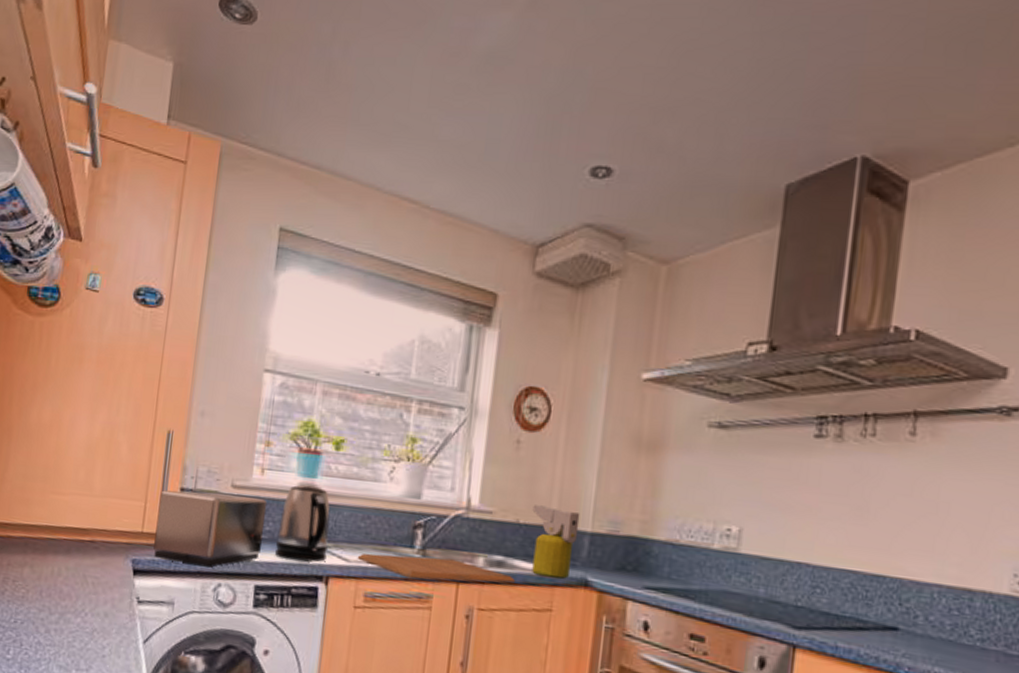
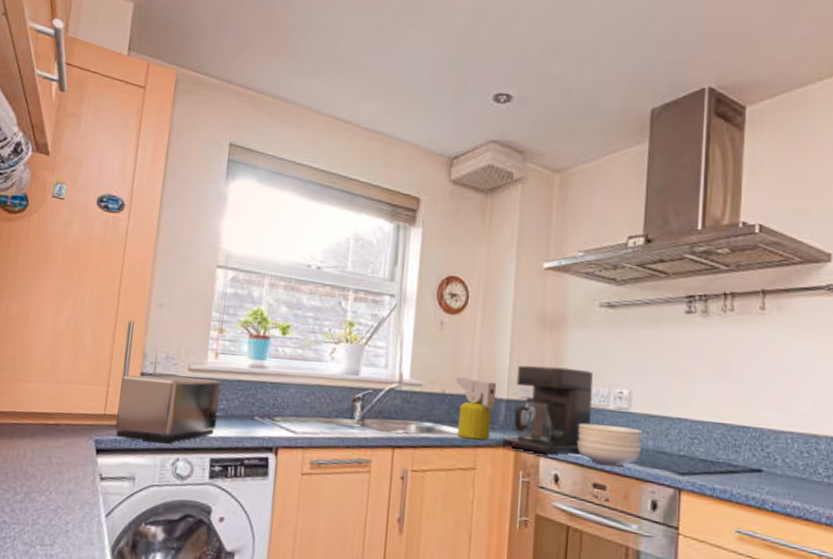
kettle: present [274,484,330,563] -> none [228,366,279,436]
chopping board: present [357,553,516,584] -> none [303,425,444,447]
coffee maker: none [583,493,697,599] -> present [501,365,594,455]
bowl: none [672,564,753,616] -> present [576,423,643,467]

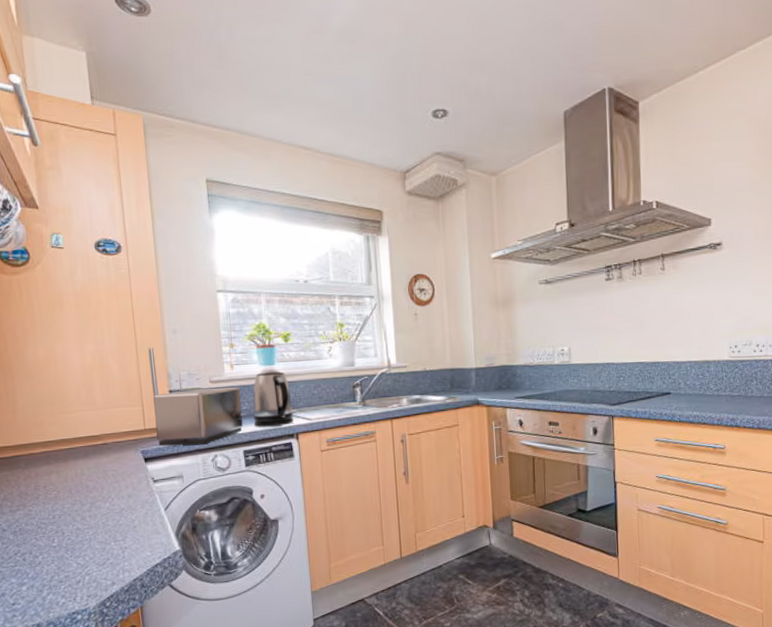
kettle: none [228,366,279,436] -> present [252,370,294,428]
dispenser: present [456,377,497,441] -> none [433,355,467,404]
coffee maker: present [501,365,594,455] -> none [475,336,543,406]
bowl: present [576,423,643,467] -> none [532,376,583,407]

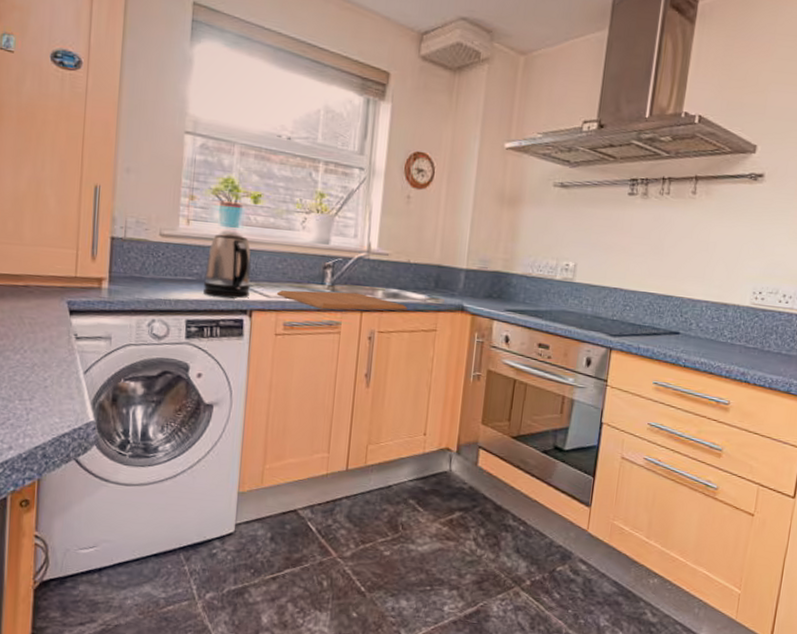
toaster: present [153,387,243,447] -> none [88,238,194,305]
chopping board: none [316,404,431,423] -> present [276,290,409,311]

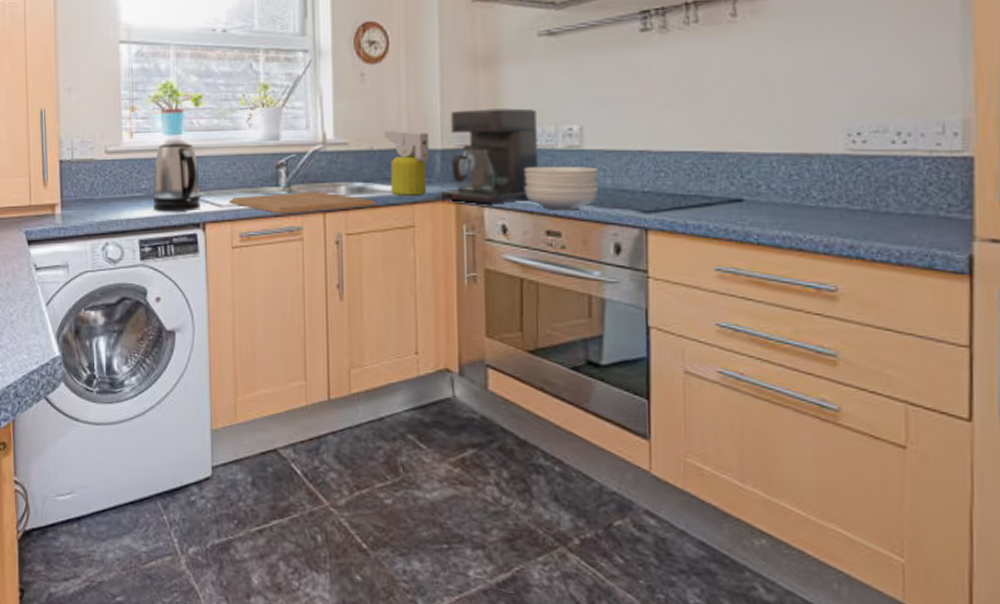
dispenser: none [420,248,458,306] -> present [384,131,430,197]
coffee maker: none [460,238,545,319] -> present [440,108,539,204]
bowl: none [526,291,584,329] -> present [523,165,600,210]

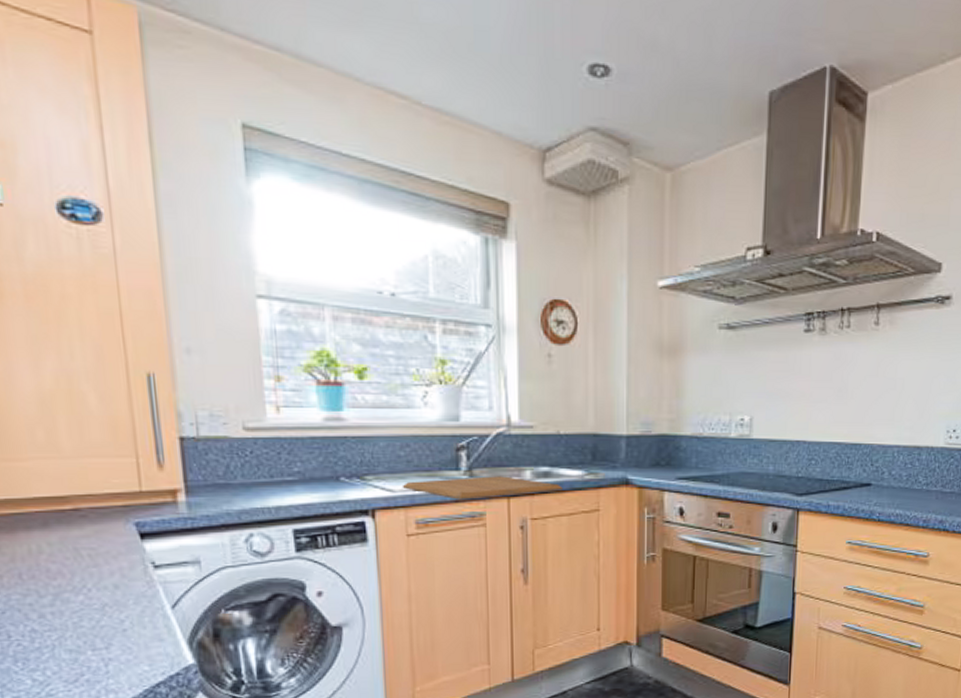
kettle: present [152,142,200,213] -> none [308,419,369,499]
dispenser: present [384,131,430,197] -> none [571,415,615,482]
coffee maker: present [440,108,539,204] -> none [624,397,715,489]
bowl: present [523,165,600,210] -> none [700,453,764,494]

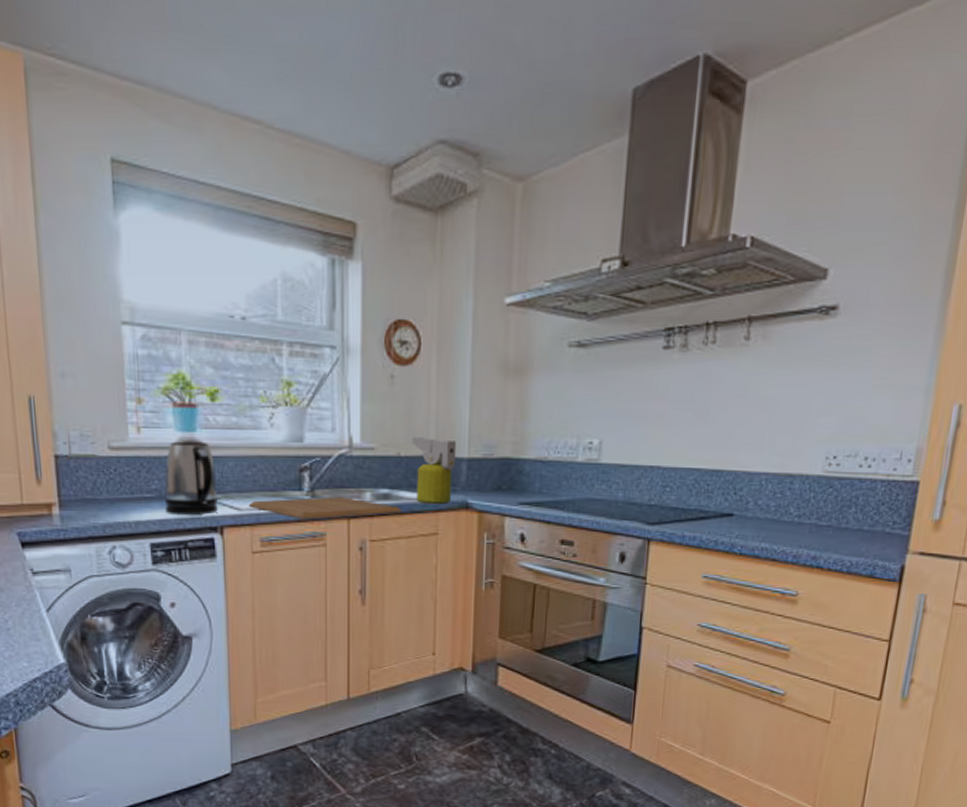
kettle: none [308,419,369,499] -> present [164,439,218,516]
dispenser: none [571,415,615,482] -> present [412,437,457,505]

